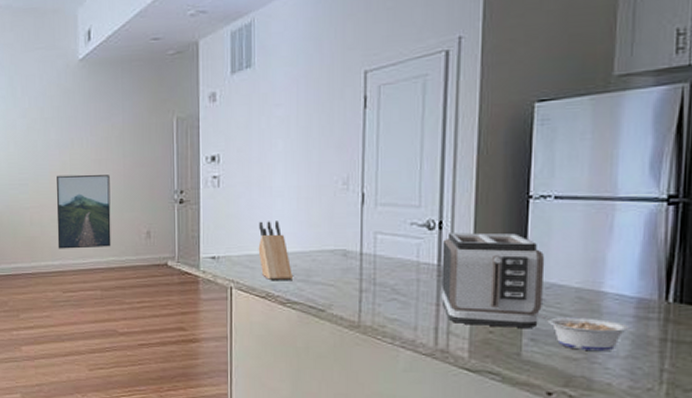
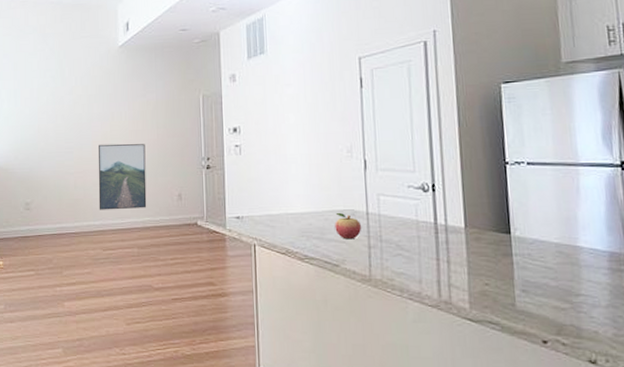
knife block: present [258,221,292,280] -> none [277,184,309,237]
fruit: none [323,252,354,283] -> present [335,212,362,240]
toaster: present [441,232,545,328] -> none [436,194,529,280]
legume: present [533,312,629,351] -> none [522,266,606,300]

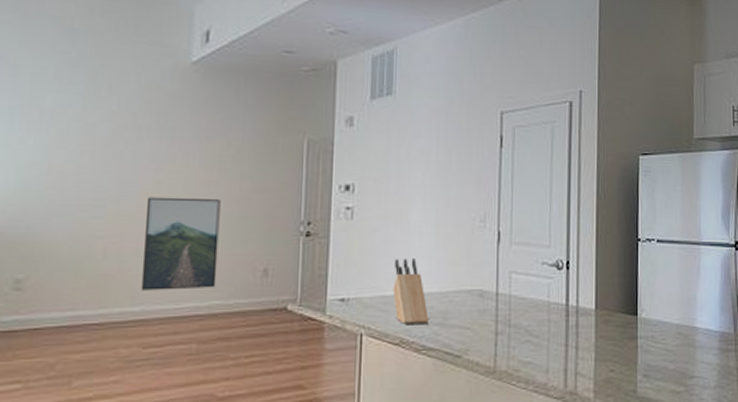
knife block: none [277,184,309,237] -> present [393,258,429,324]
fruit: present [335,212,362,240] -> none [460,292,490,325]

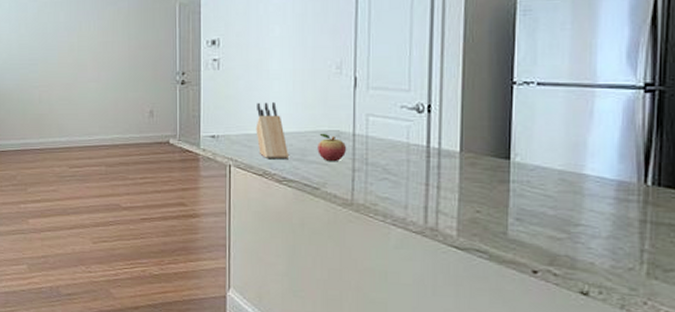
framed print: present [140,197,221,291] -> none [64,55,116,126]
fruit: none [460,292,490,325] -> present [318,133,347,162]

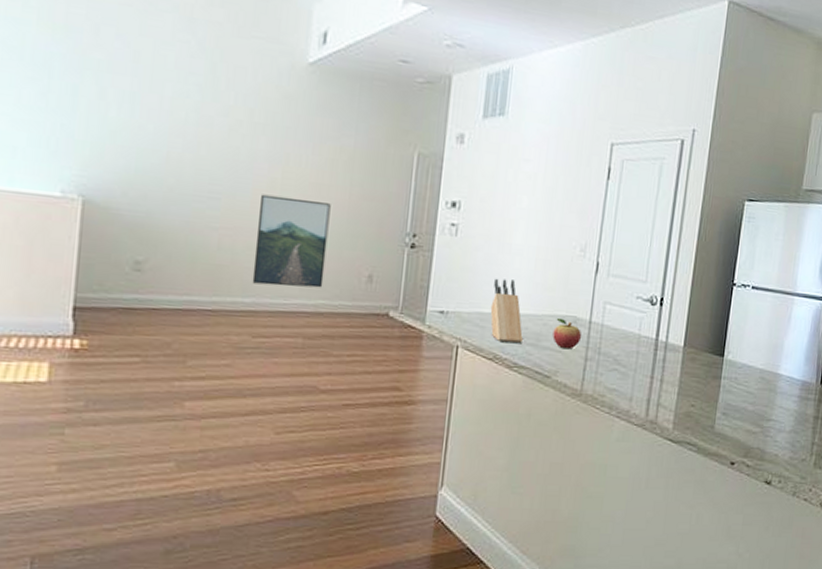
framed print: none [64,55,116,126] -> present [252,194,331,288]

